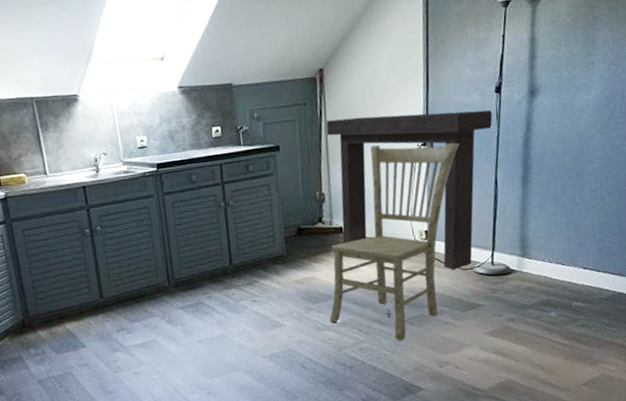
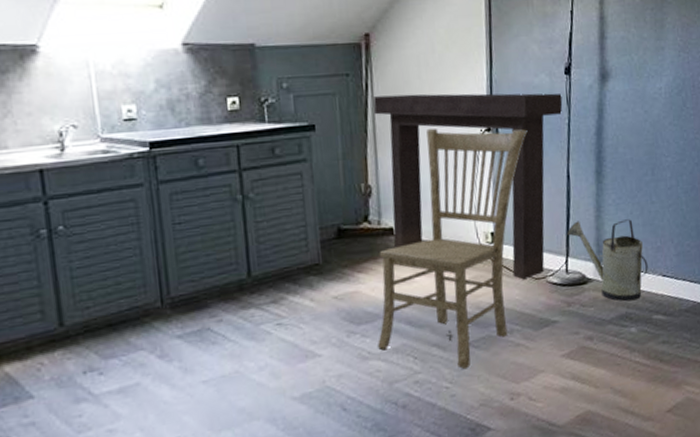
watering can: none [494,219,570,290] -> present [567,219,648,301]

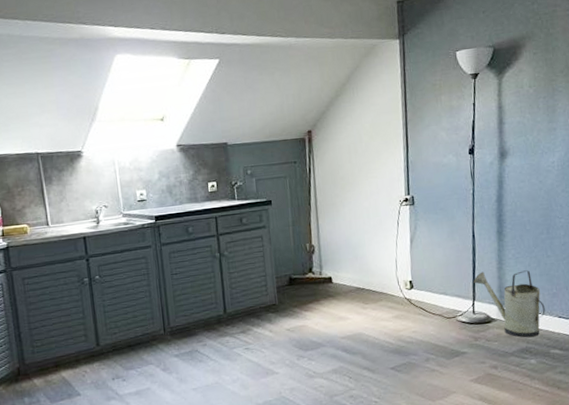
console table: present [373,93,563,279] -> none [315,169,468,318]
dining chair: present [377,128,528,370] -> none [320,199,439,388]

